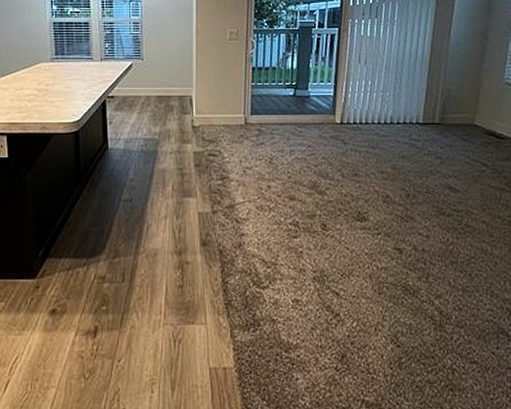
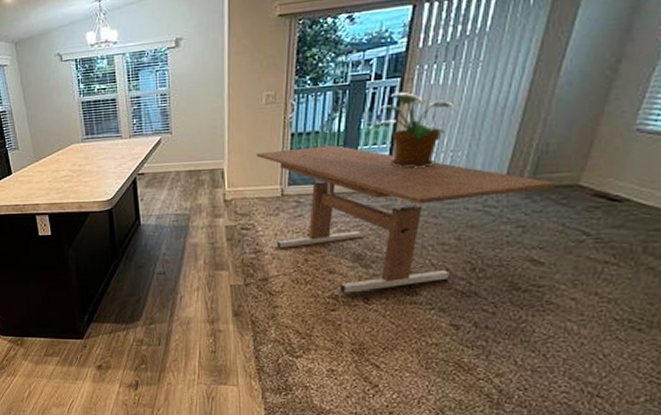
dining table: none [221,81,459,219] -> present [256,145,556,293]
potted plant: none [316,39,380,104] -> present [368,91,454,168]

